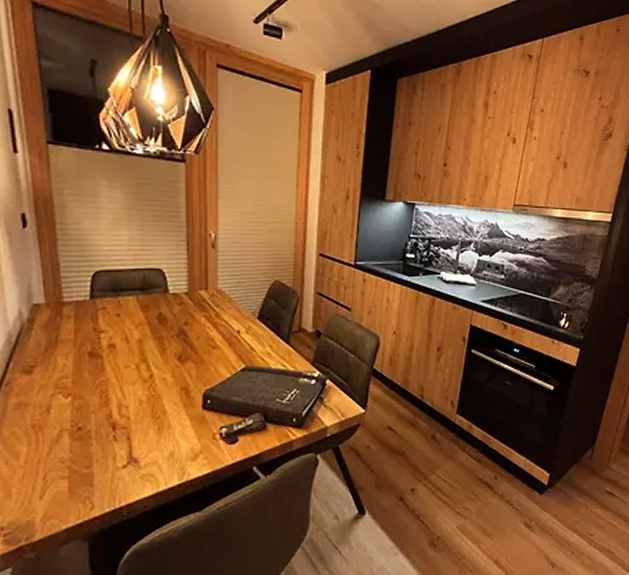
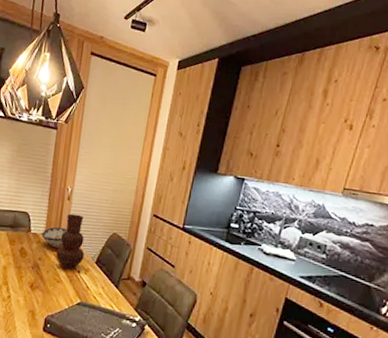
decorative bowl: none [184,282,217,308] -> present [41,227,68,249]
vase: none [206,264,242,332] -> present [56,213,84,270]

